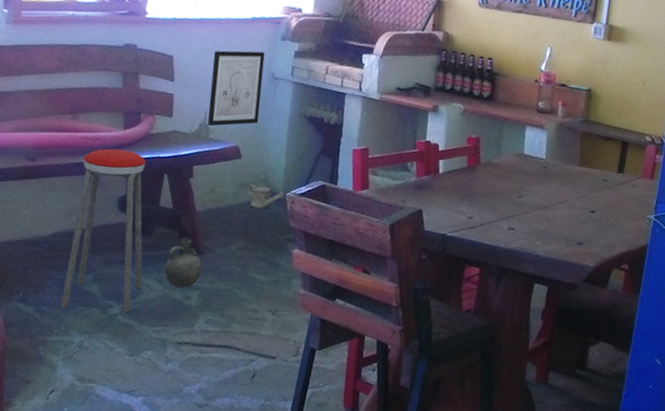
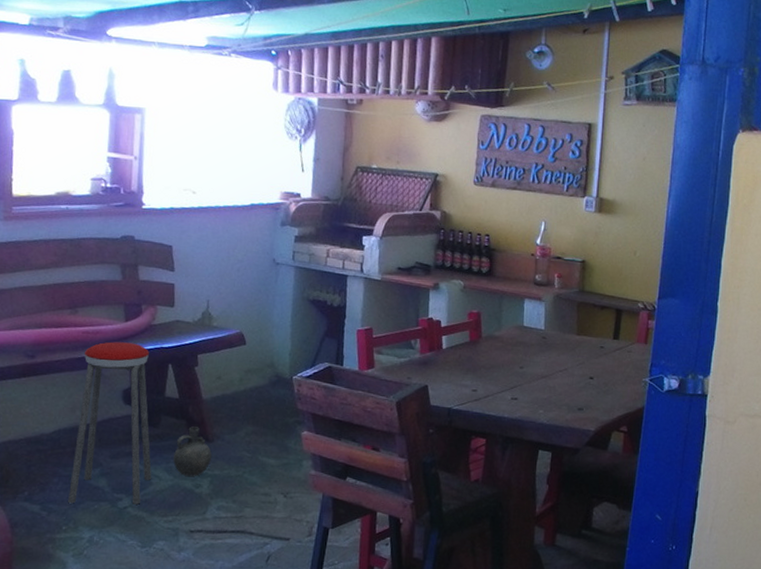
wall art: present [208,50,265,127] -> none [210,237,265,314]
watering can: present [247,184,285,210] -> none [253,370,291,394]

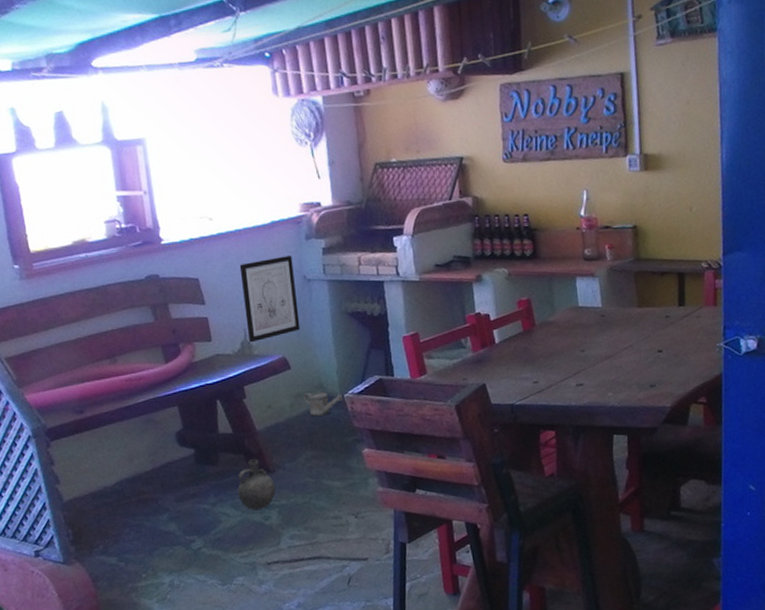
music stool: present [68,341,152,505] -> none [131,383,220,552]
wall art: none [210,237,265,314] -> present [239,256,300,343]
watering can: none [253,370,291,394] -> present [303,392,343,416]

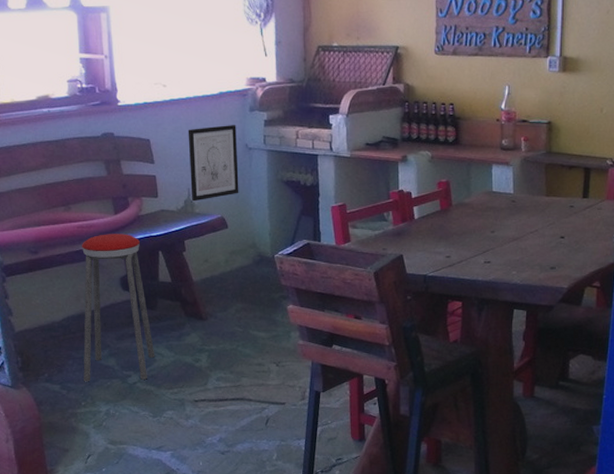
music stool: none [131,383,220,552] -> present [82,234,155,382]
ceramic jug: present [237,459,277,510] -> none [173,307,208,352]
watering can: present [303,392,343,416] -> none [237,251,273,272]

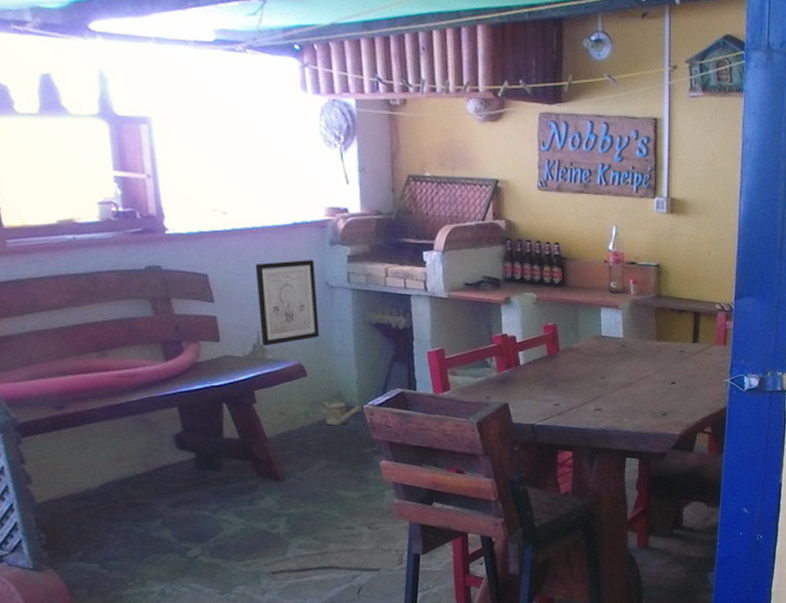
music stool: present [82,234,155,382] -> none [123,384,222,559]
watering can: none [237,251,273,272] -> present [319,401,362,426]

